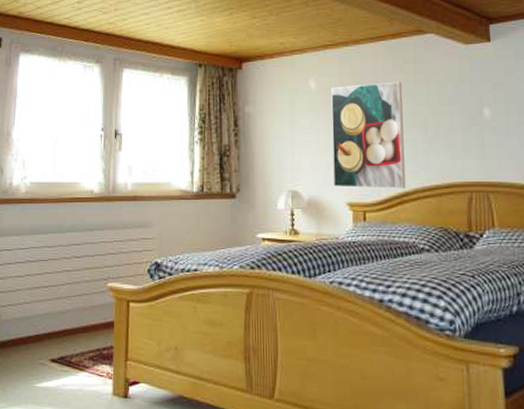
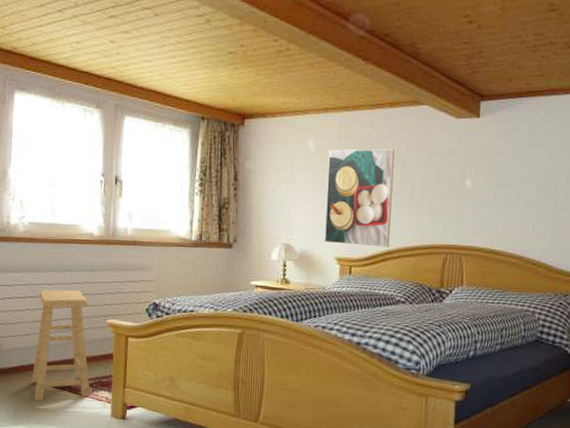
stool: none [31,251,90,377] -> present [32,289,90,400]

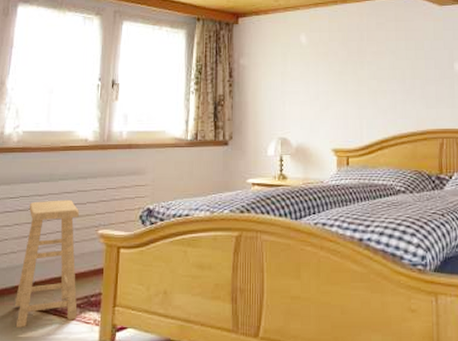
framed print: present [324,148,395,248] -> none [319,38,385,136]

